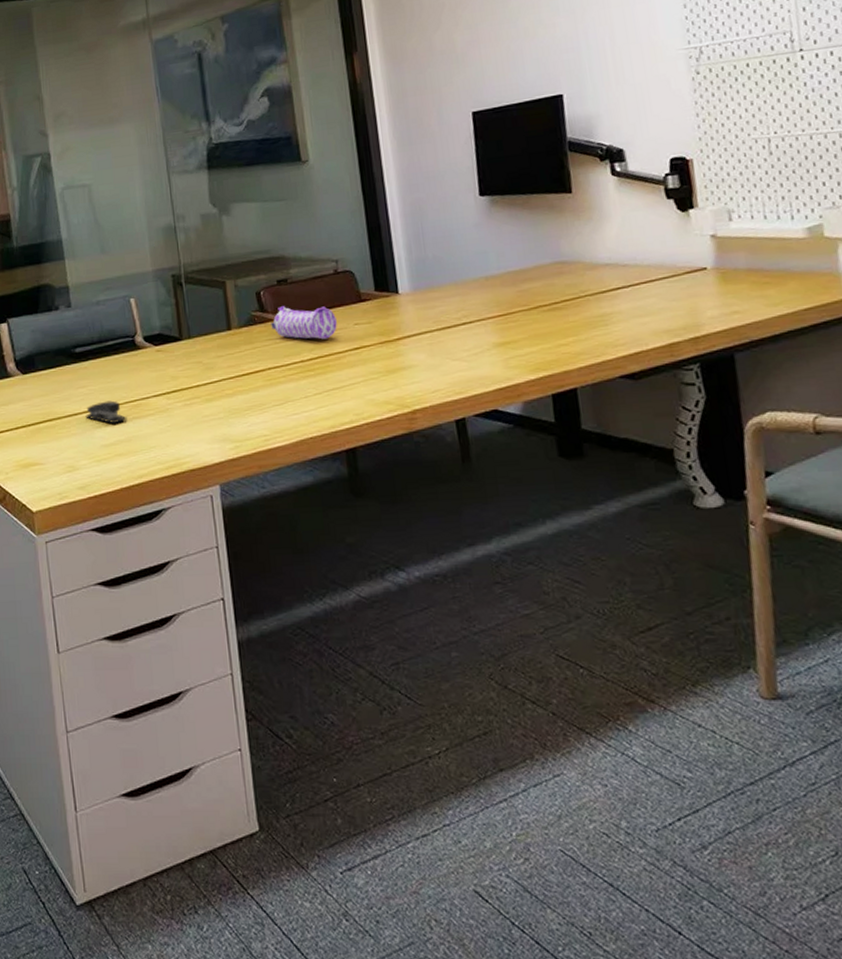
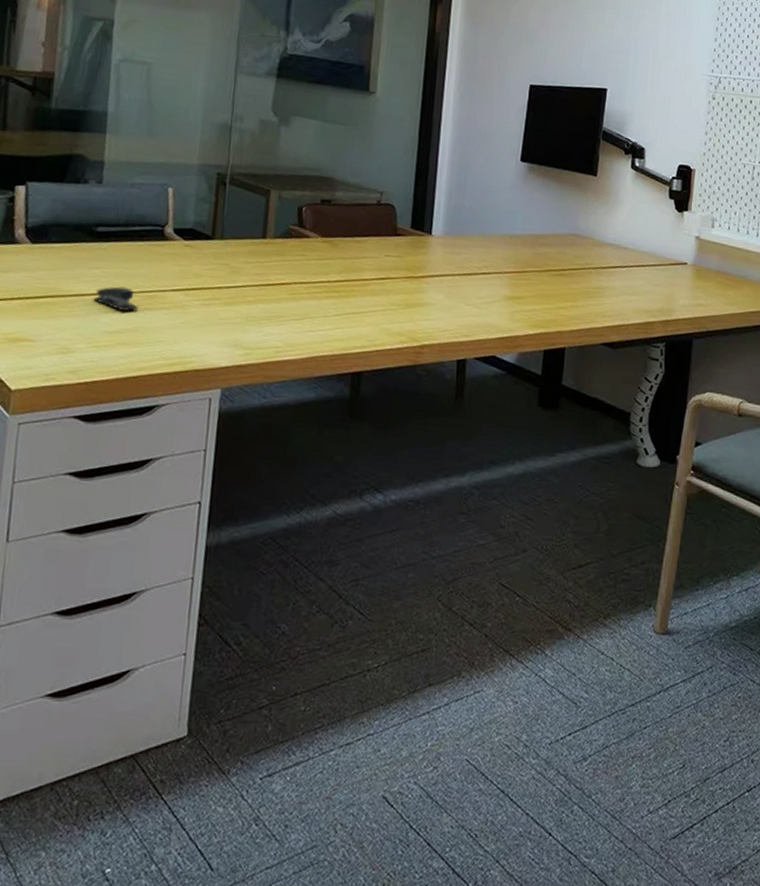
pencil case: present [271,306,337,340] -> none [306,225,370,265]

